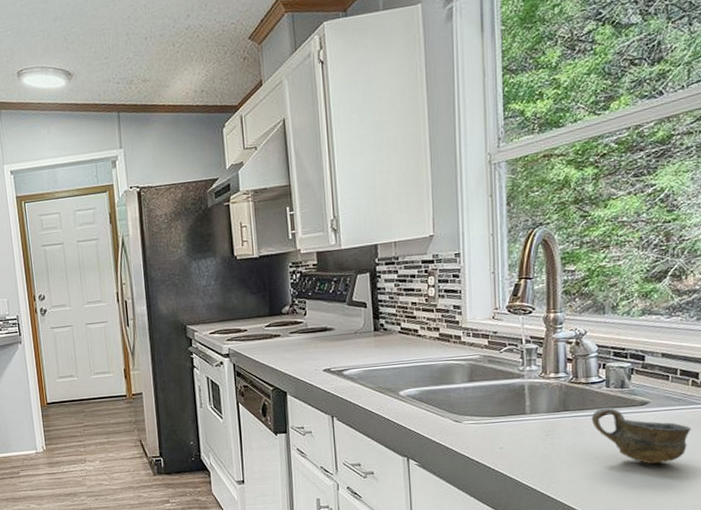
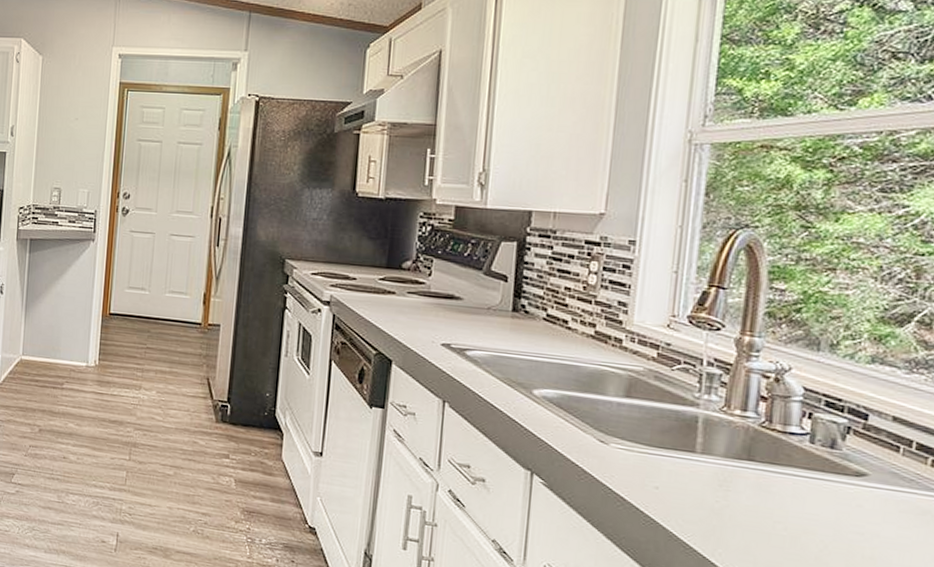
cup: present [591,407,691,465] -> none [783,467,924,558]

